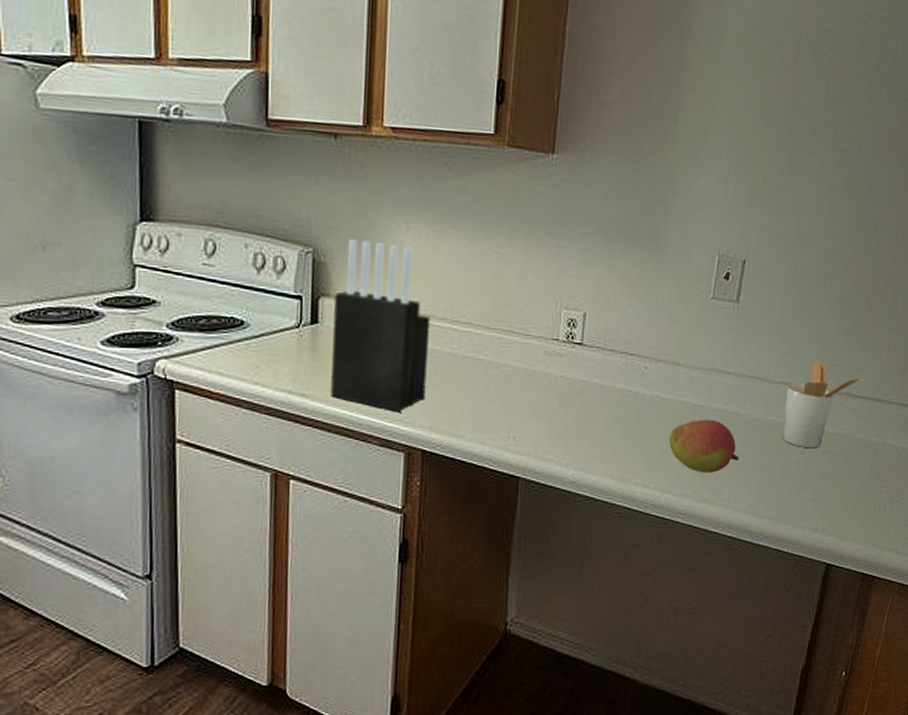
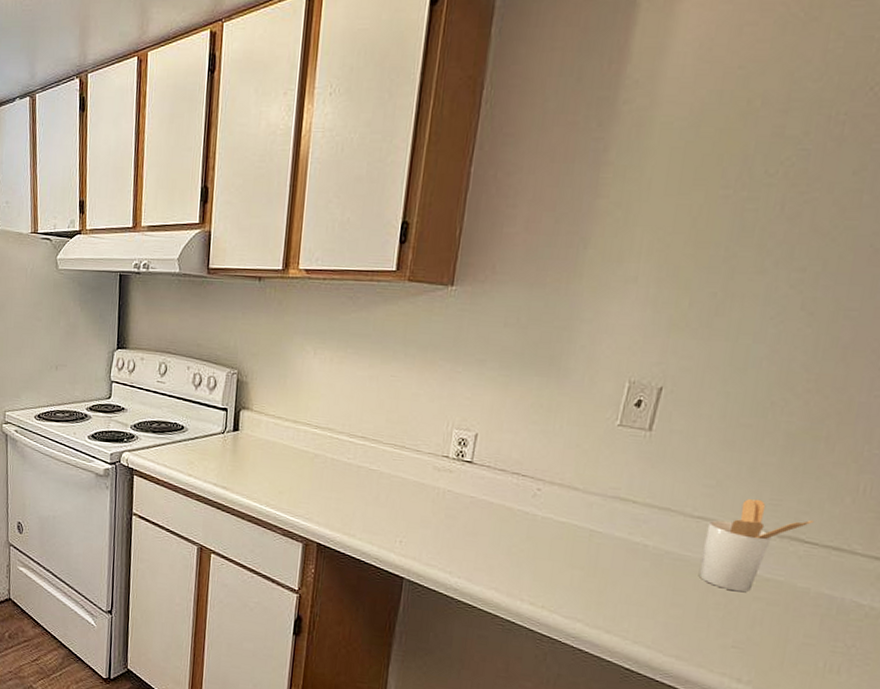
knife block: present [331,239,431,412] -> none [245,363,331,509]
fruit: present [669,419,739,473] -> none [561,545,643,602]

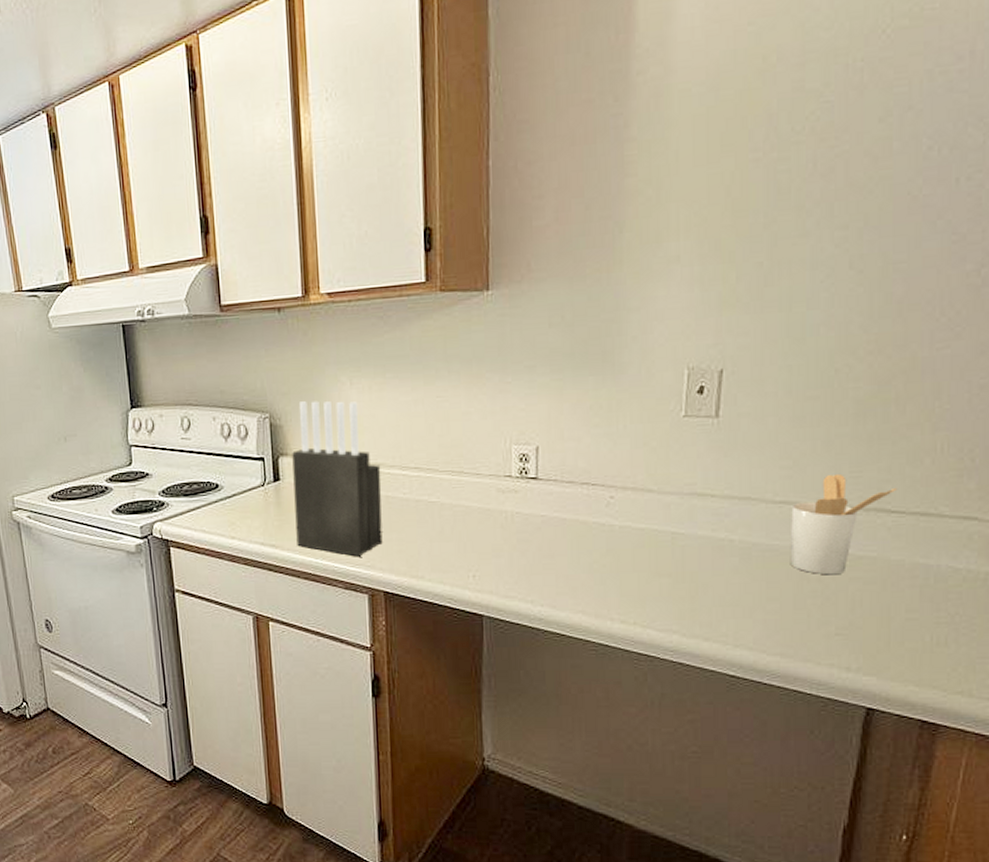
knife block: none [245,363,331,509] -> present [292,401,383,557]

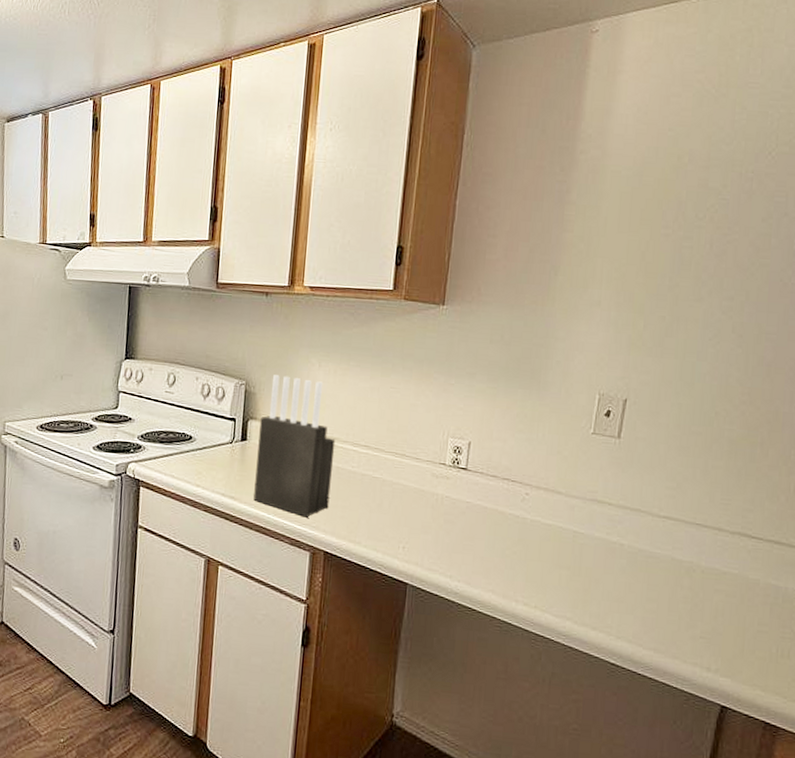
utensil holder: present [790,473,897,575] -> none [668,499,757,586]

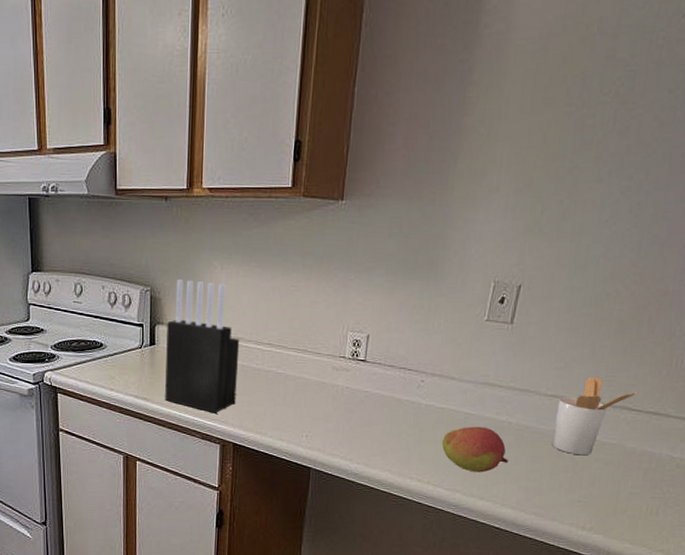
fruit: none [550,546,622,599] -> present [442,426,508,473]
utensil holder: none [668,499,757,586] -> present [551,376,639,456]

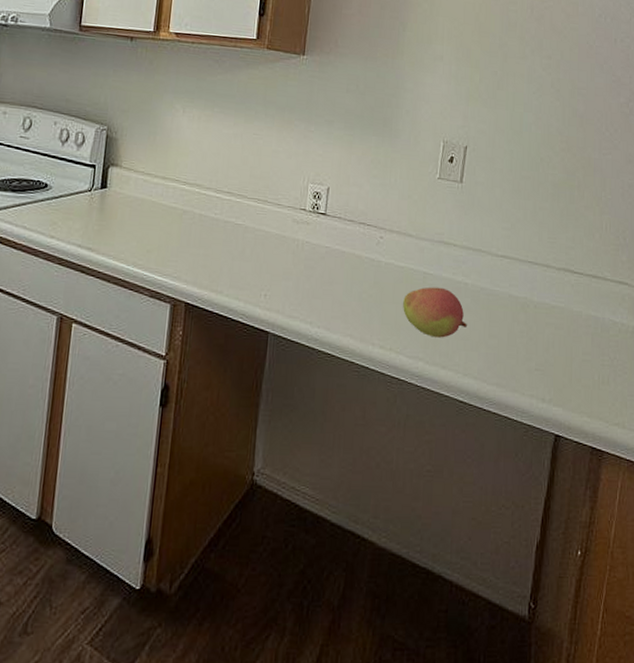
knife block: present [165,280,240,414] -> none [112,120,199,268]
utensil holder: present [551,376,639,456] -> none [506,238,578,320]

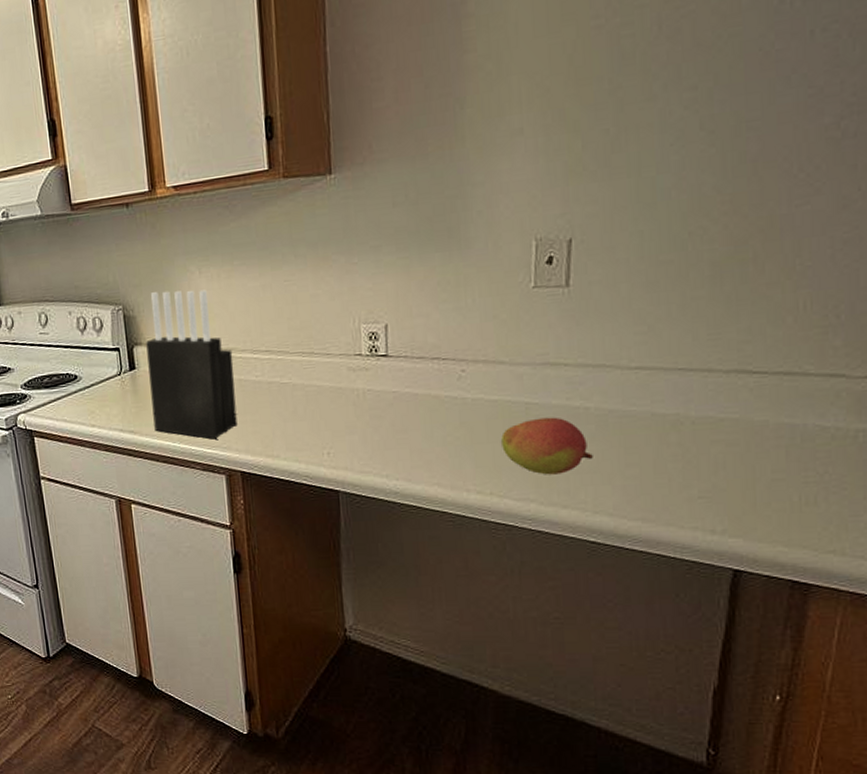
knife block: none [112,120,199,268] -> present [146,289,238,439]

